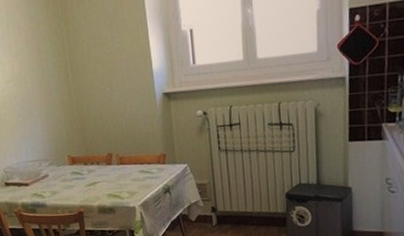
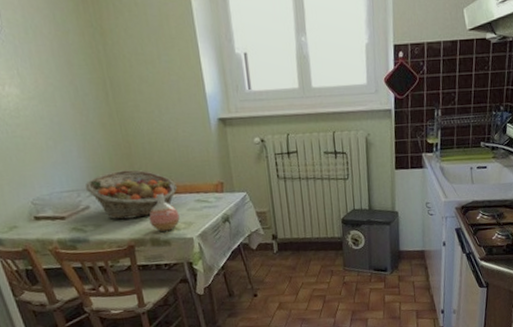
fruit basket: none [45,142,124,188] -> present [85,169,178,220]
vase: none [97,164,124,200] -> present [149,194,180,232]

